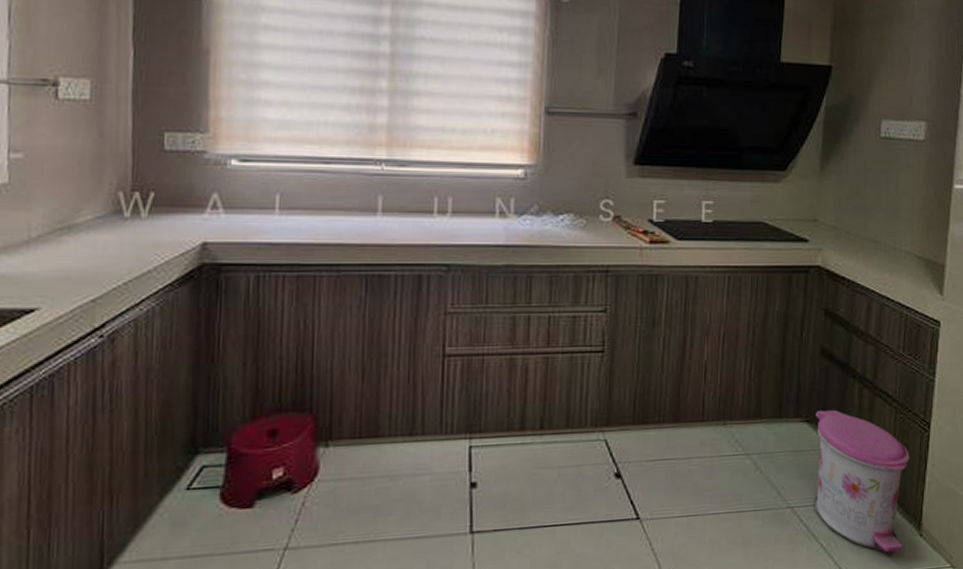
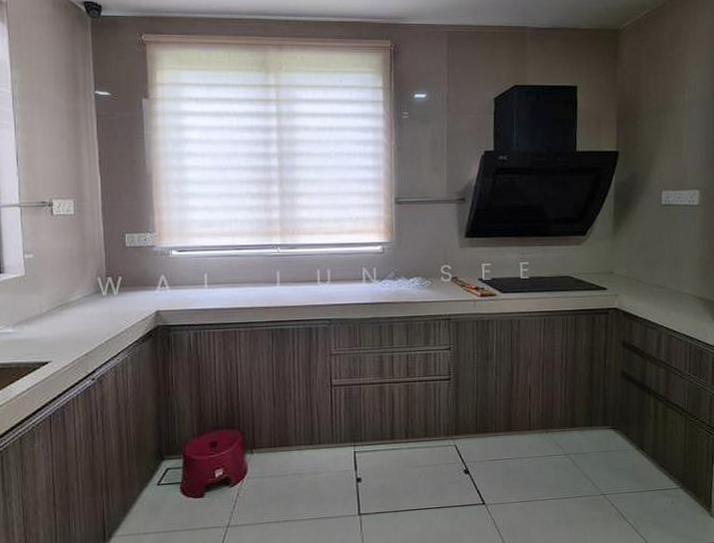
trash can: present [815,410,910,556] -> none [620,419,699,532]

